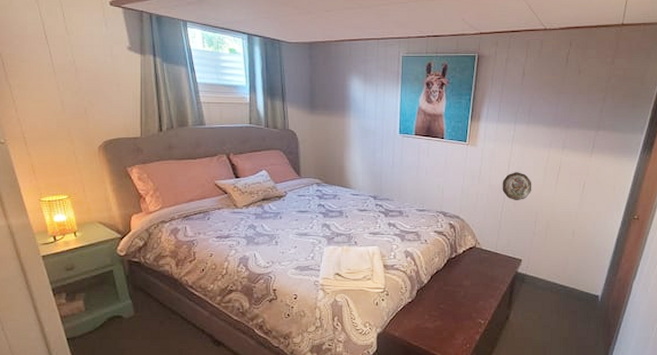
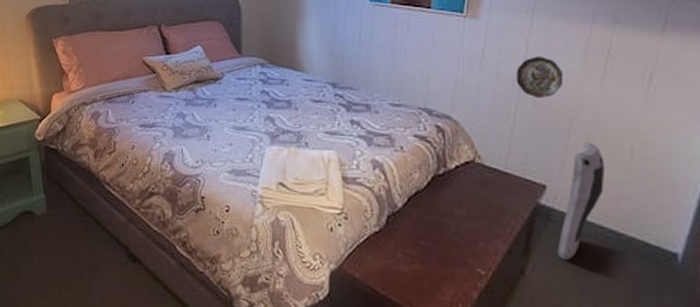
air purifier: none [528,228,557,307] -> present [557,141,604,260]

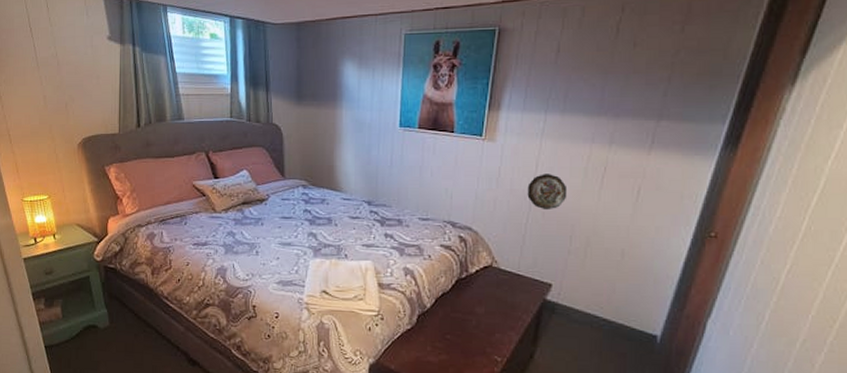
air purifier: present [557,141,604,260] -> none [560,246,600,345]

